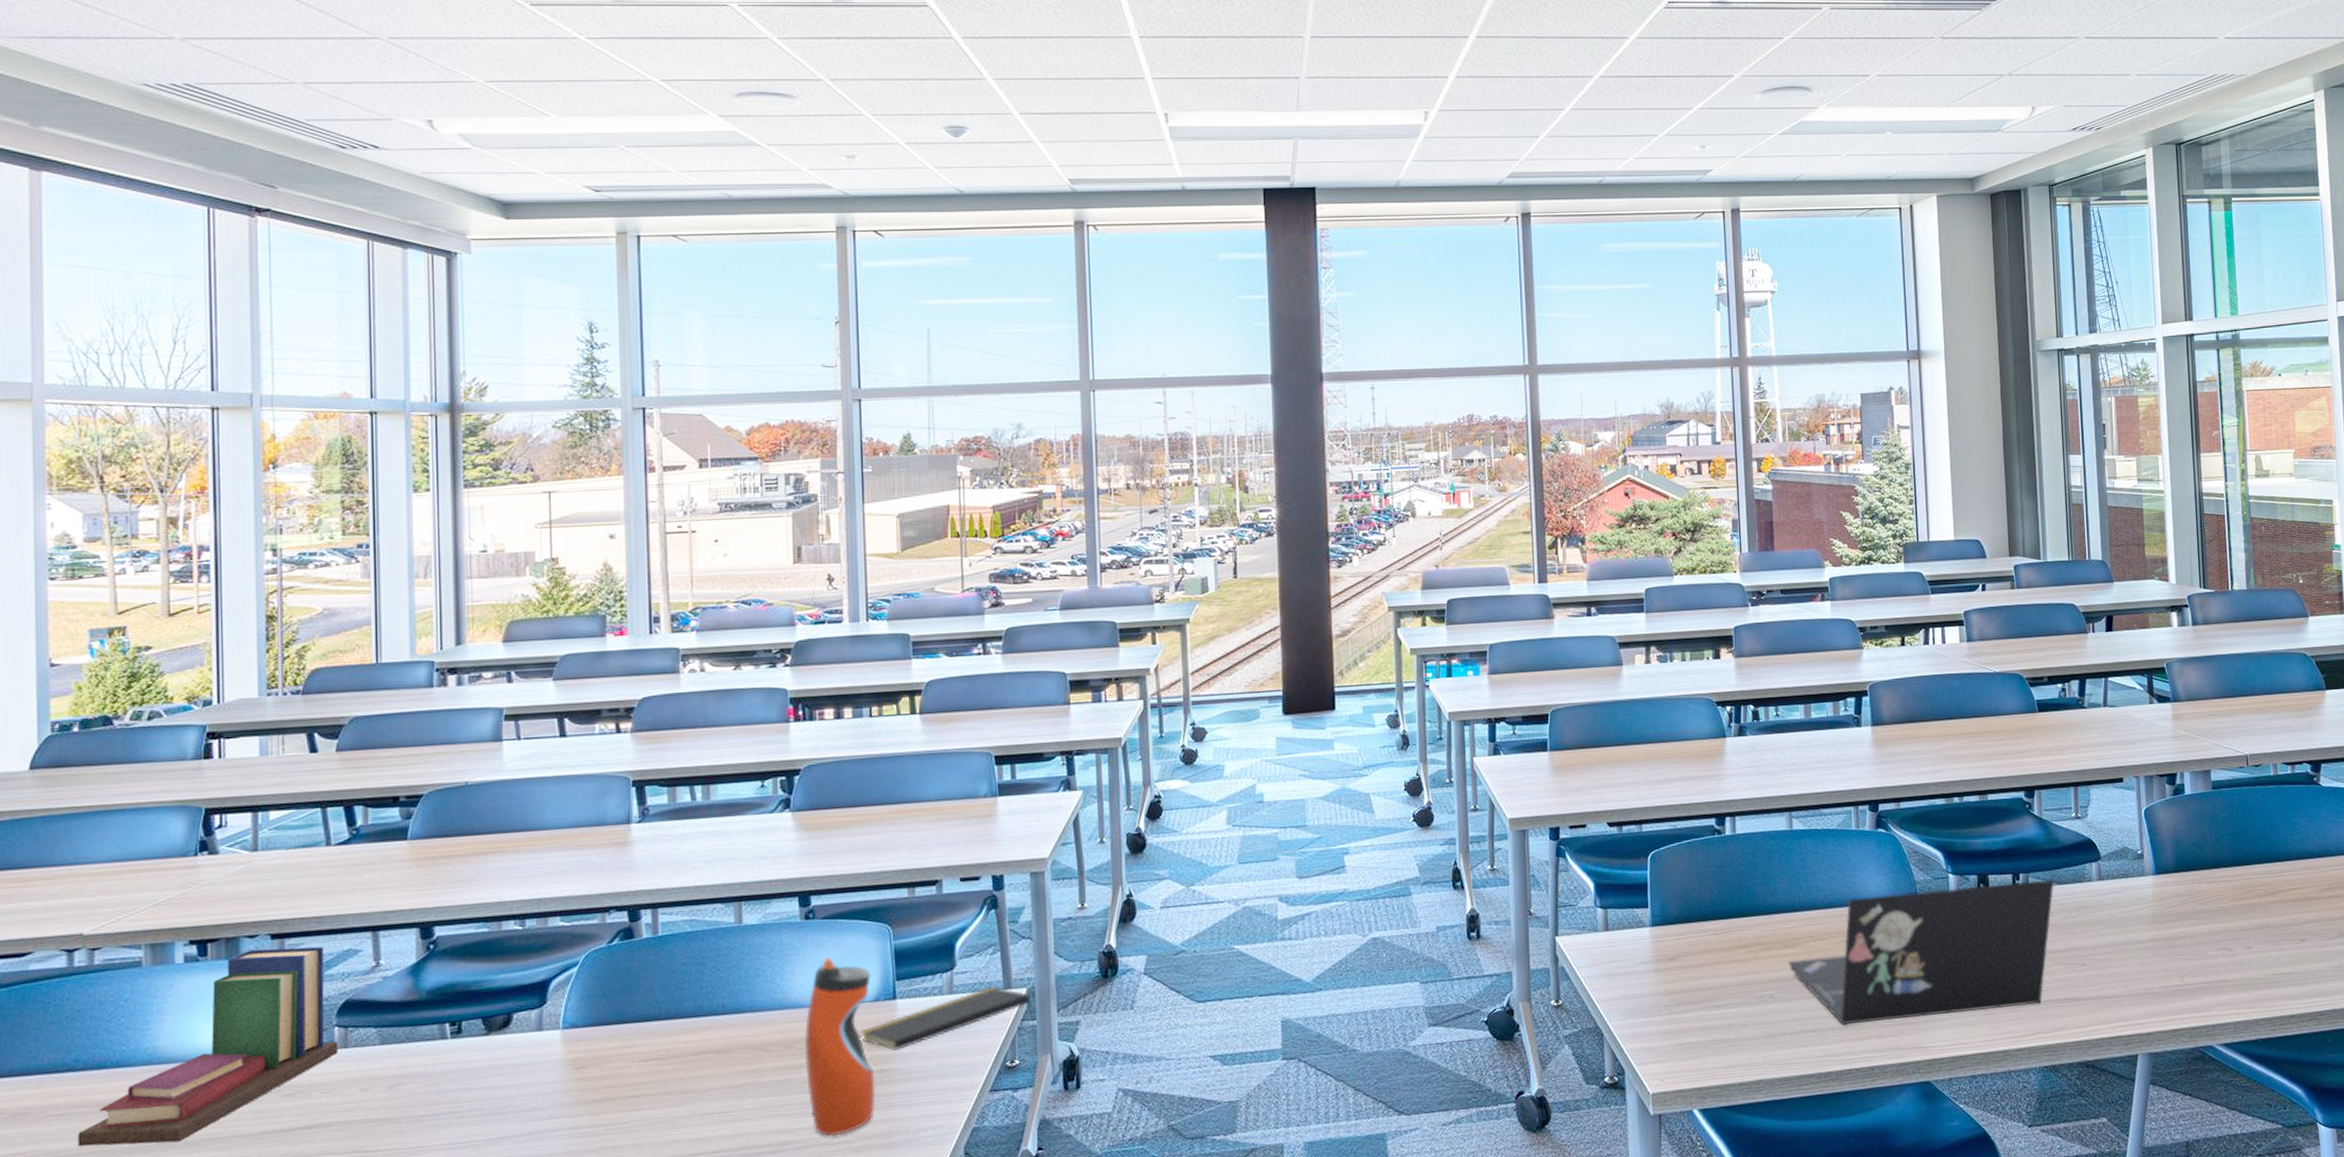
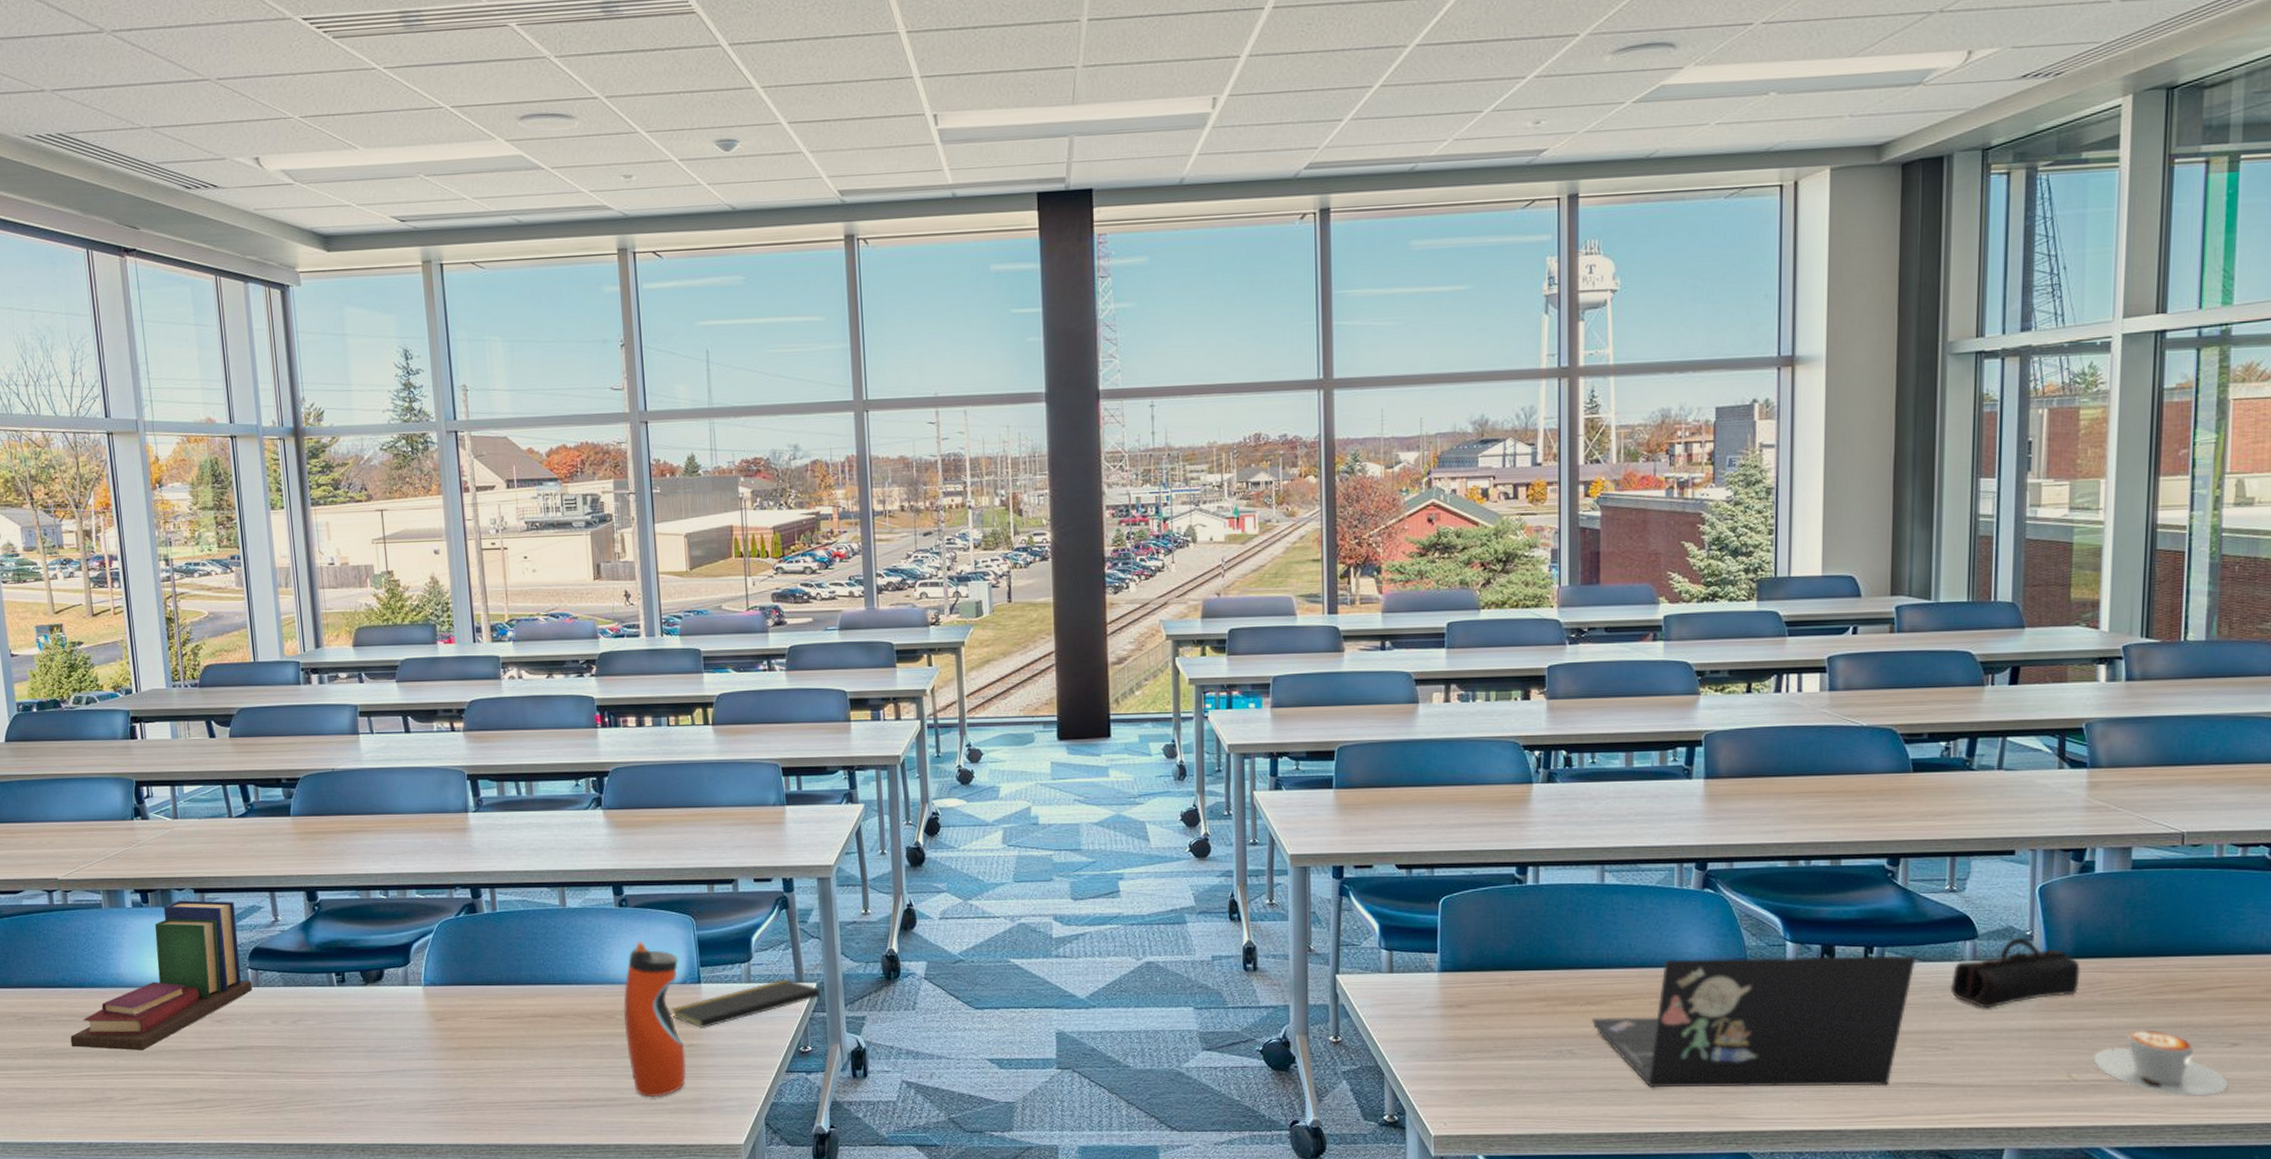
pencil case: none [2083,856,2182,924] -> present [1950,937,2080,1008]
coffee cup: none [2199,932,2302,991] -> present [2092,1029,2228,1096]

